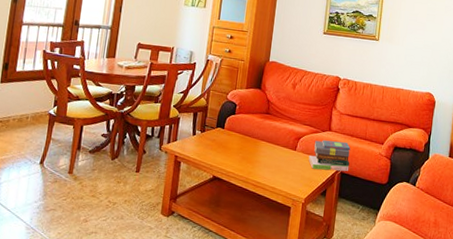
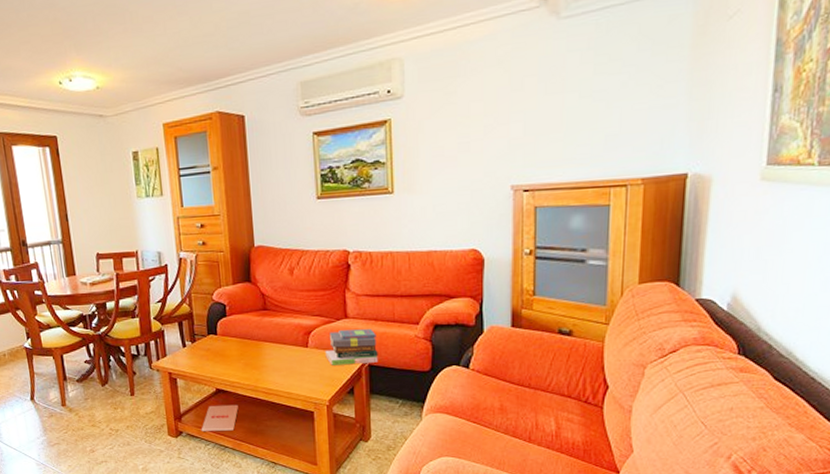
magazine: none [191,190,229,216] -> present [201,404,238,431]

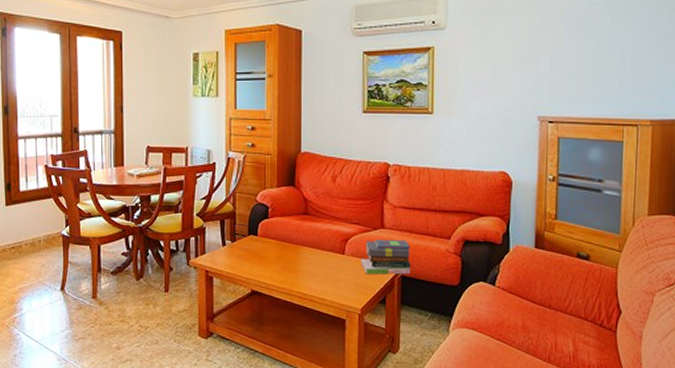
magazine: present [201,404,238,431] -> none [232,307,272,335]

